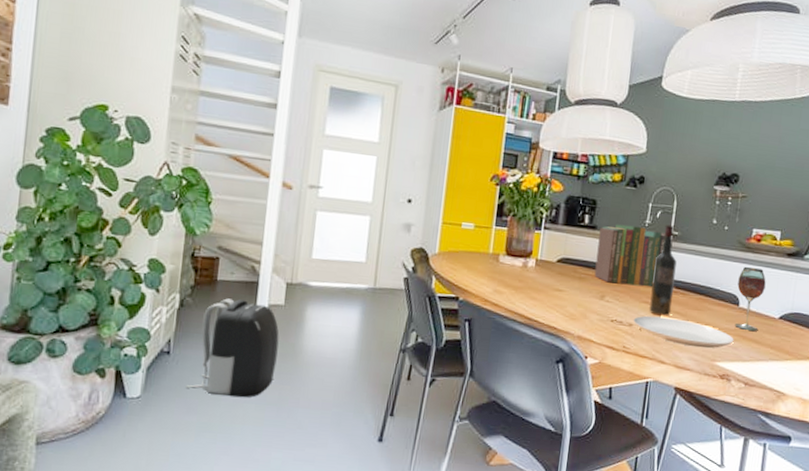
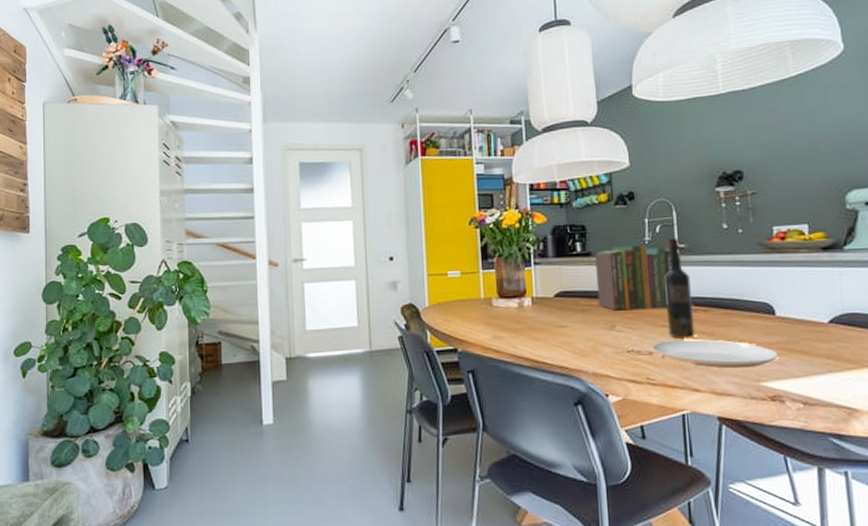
backpack: present [186,298,279,398] -> none [207,380,287,479]
wineglass: present [735,266,766,331] -> none [767,269,806,341]

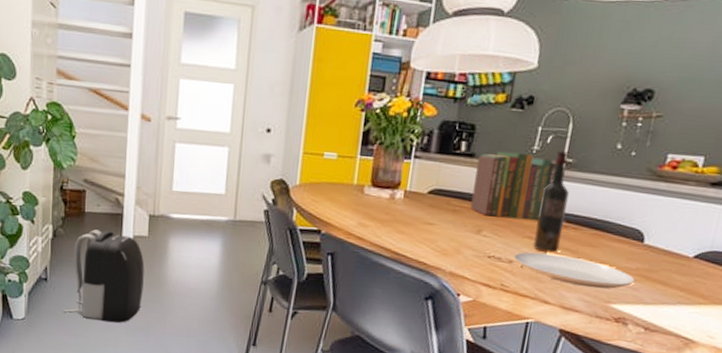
backpack: none [207,380,287,479] -> present [63,229,145,323]

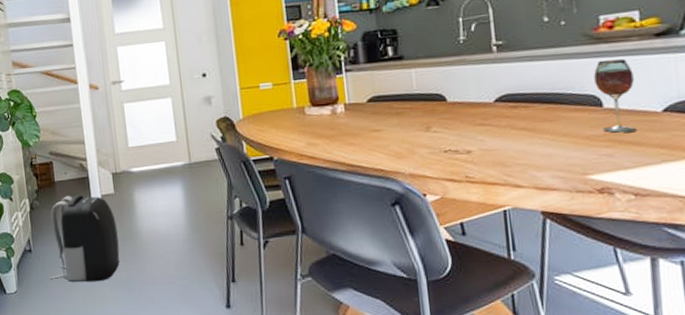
books: present [470,151,558,220] -> none [407,44,489,112]
plate: present [513,252,635,289] -> none [470,135,607,163]
wine bottle: present [533,151,569,253] -> none [480,35,516,136]
wineglass: none [637,197,681,271] -> present [594,58,637,133]

